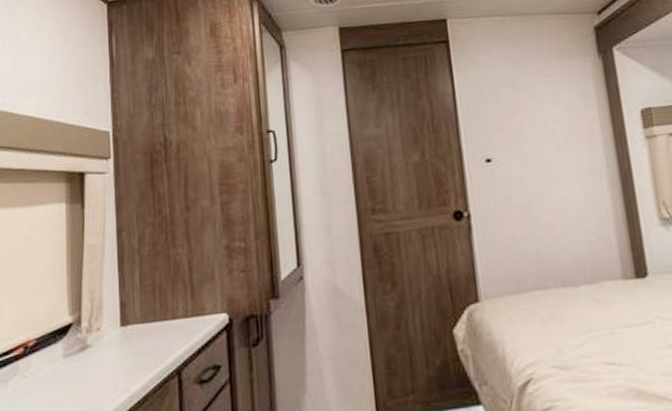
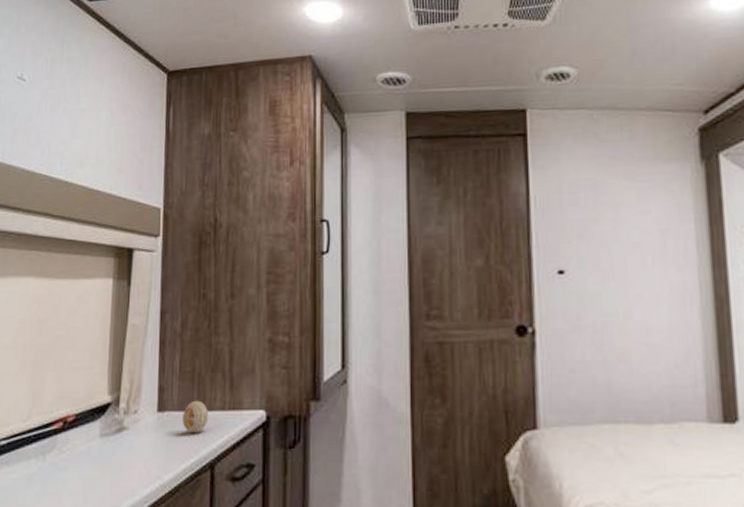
decorative egg: none [146,311,173,344] -> present [182,400,209,434]

